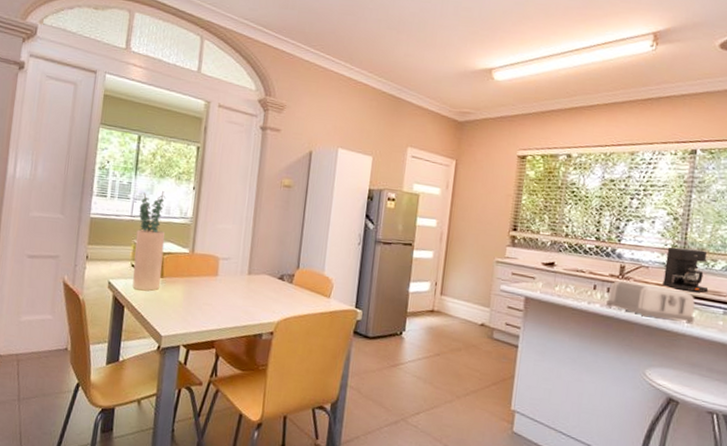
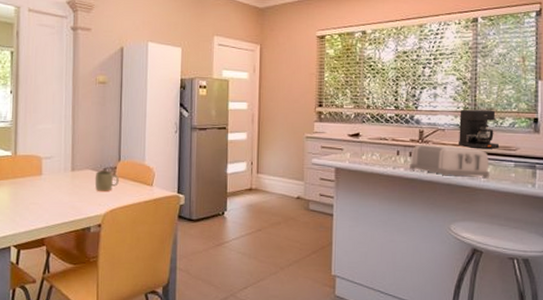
mug: none [270,277,296,300] -> present [94,170,119,192]

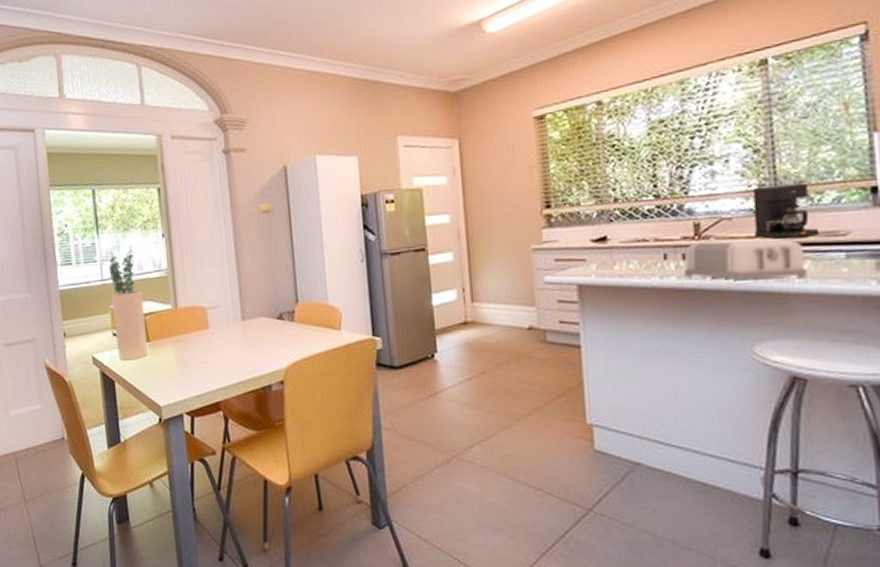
mug: present [94,170,119,192] -> none [270,316,299,343]

